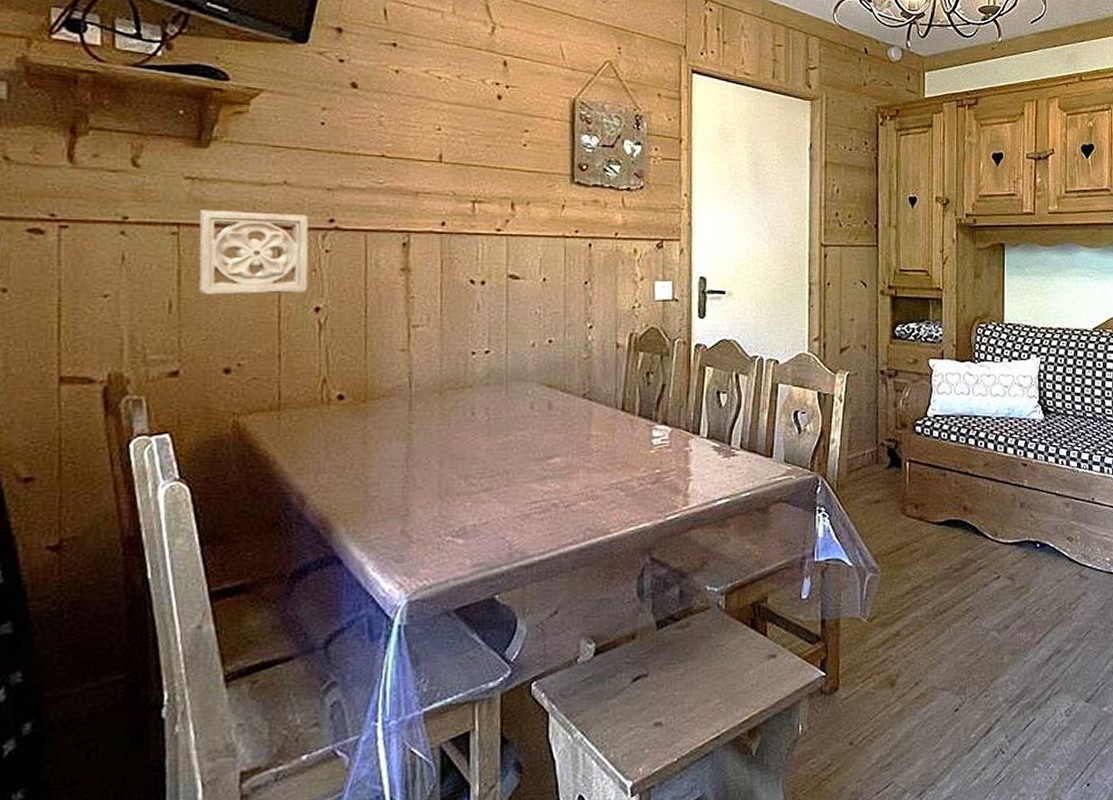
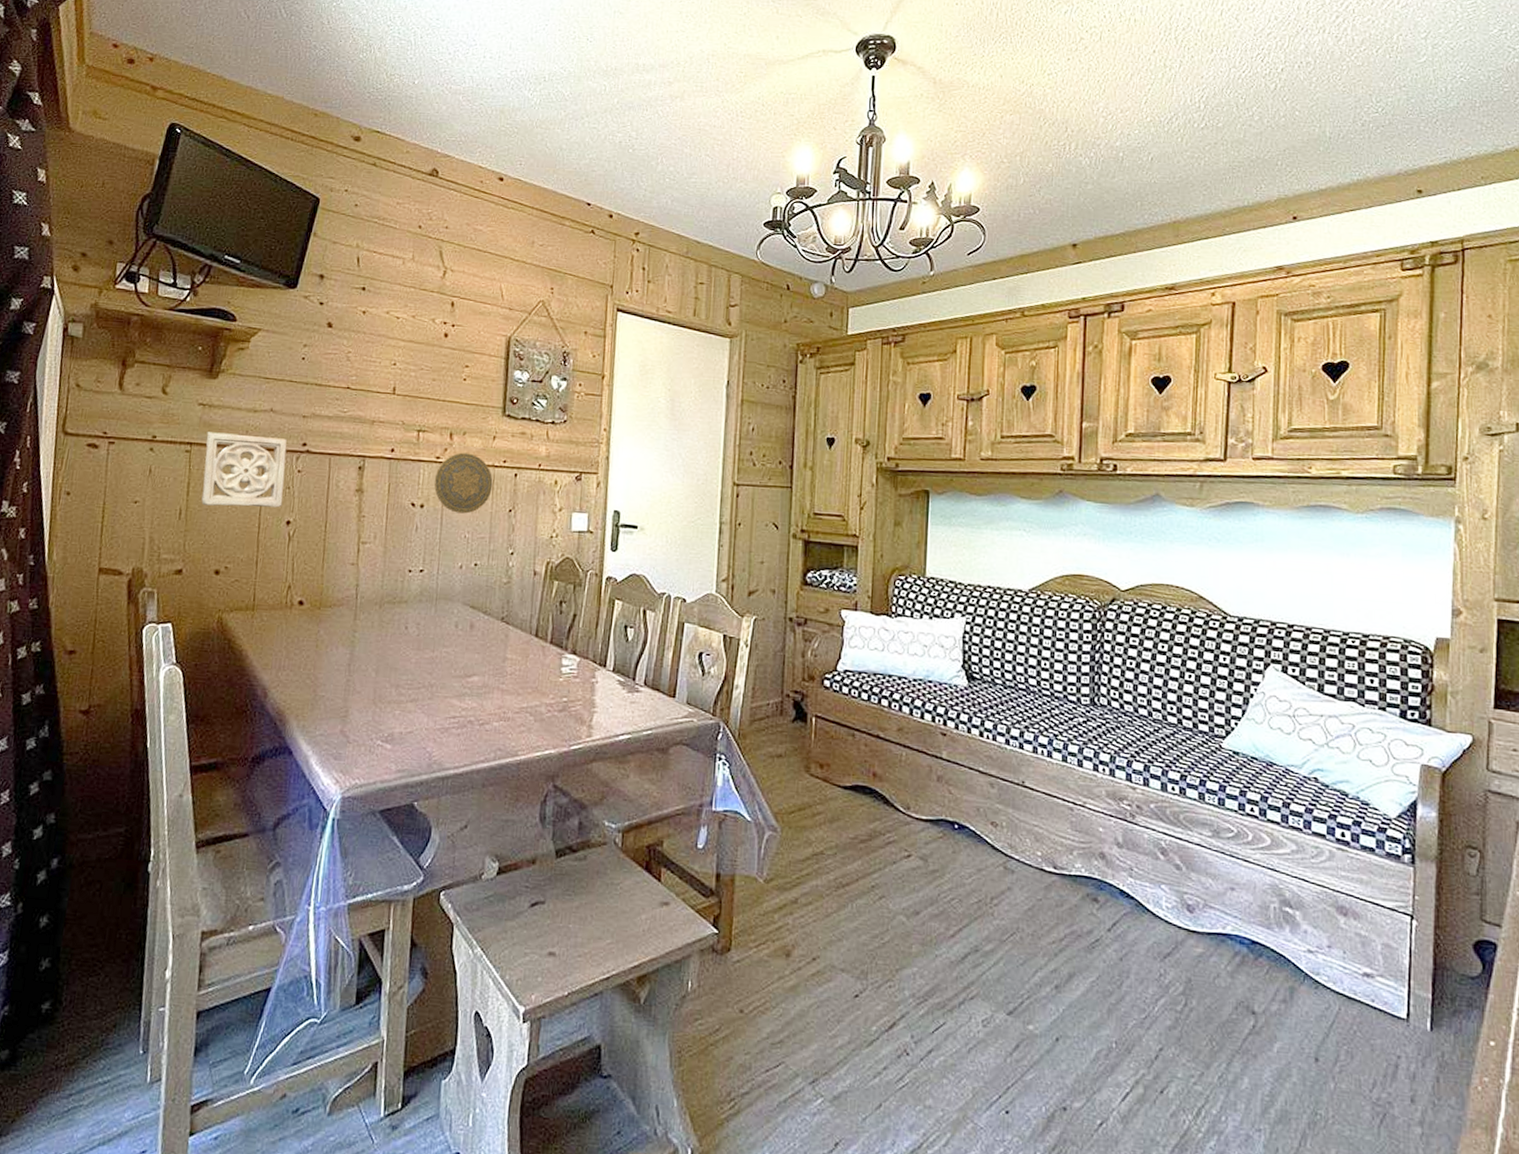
decorative plate: none [495,223,565,288] -> present [433,452,493,514]

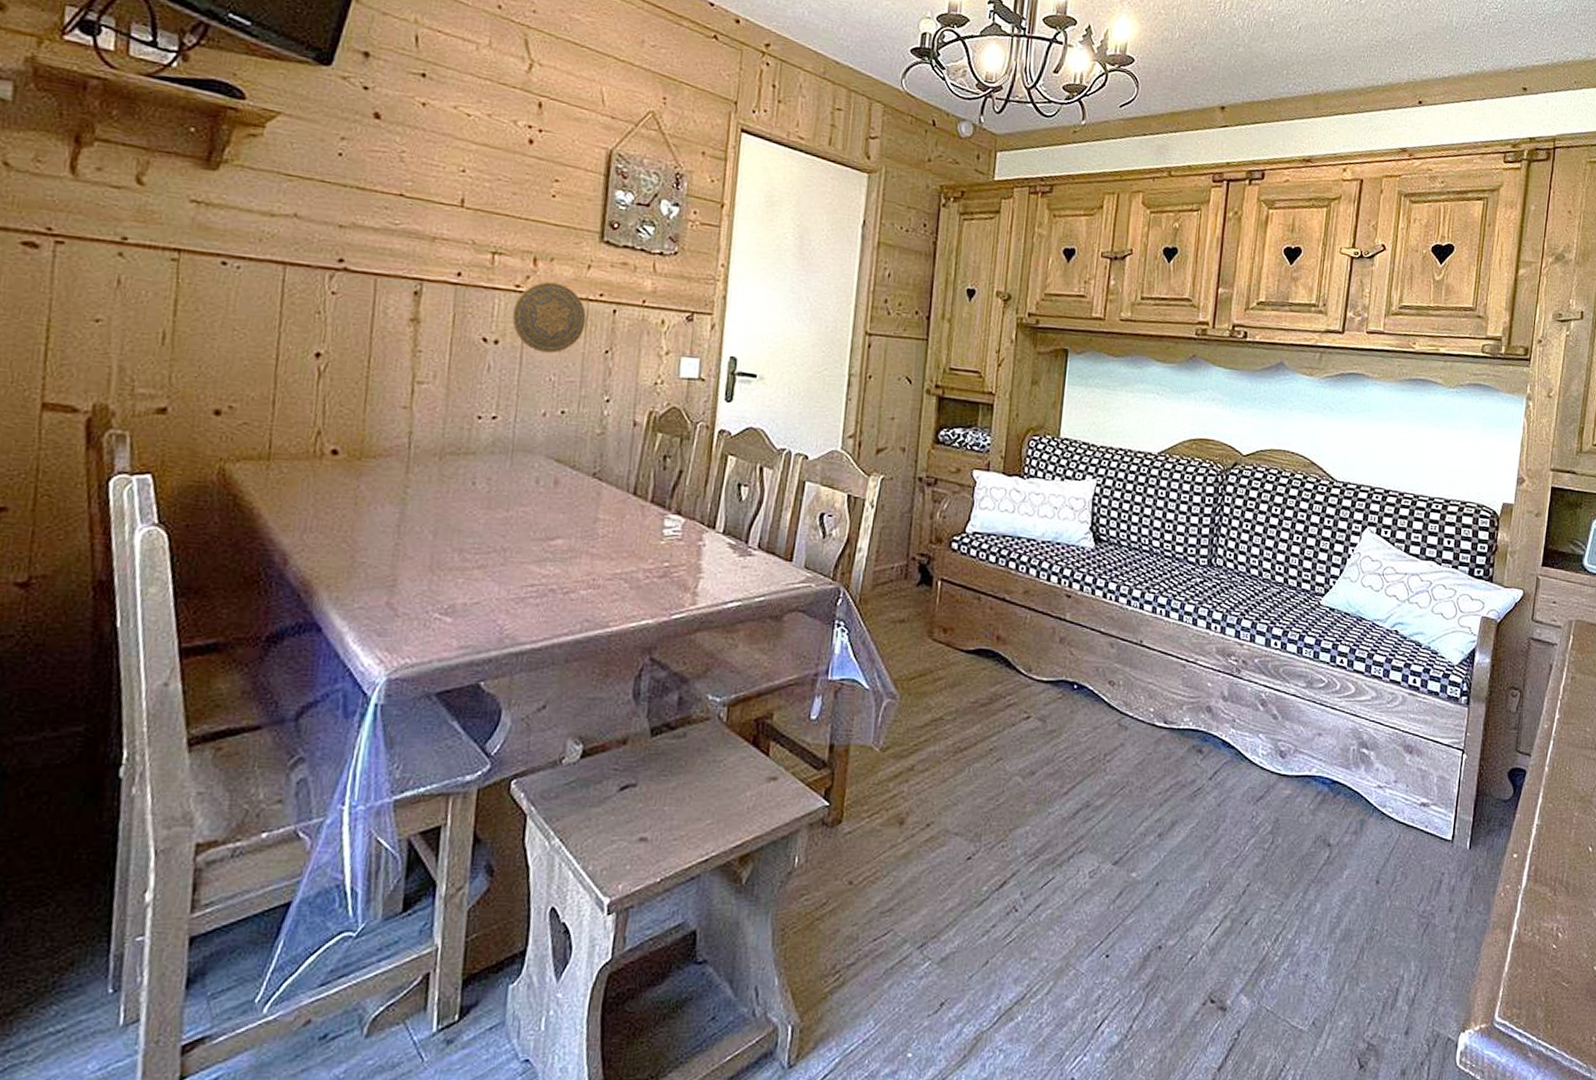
wall ornament: present [201,432,287,508] -> none [194,237,317,336]

